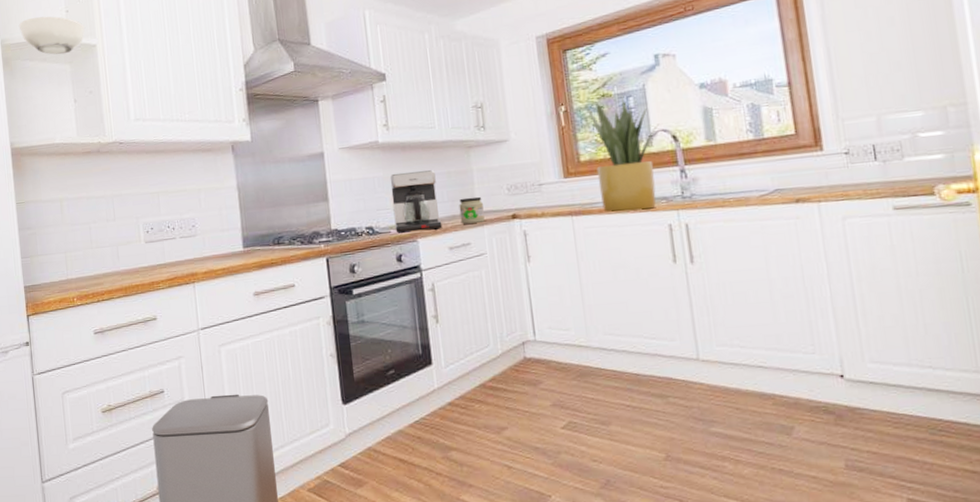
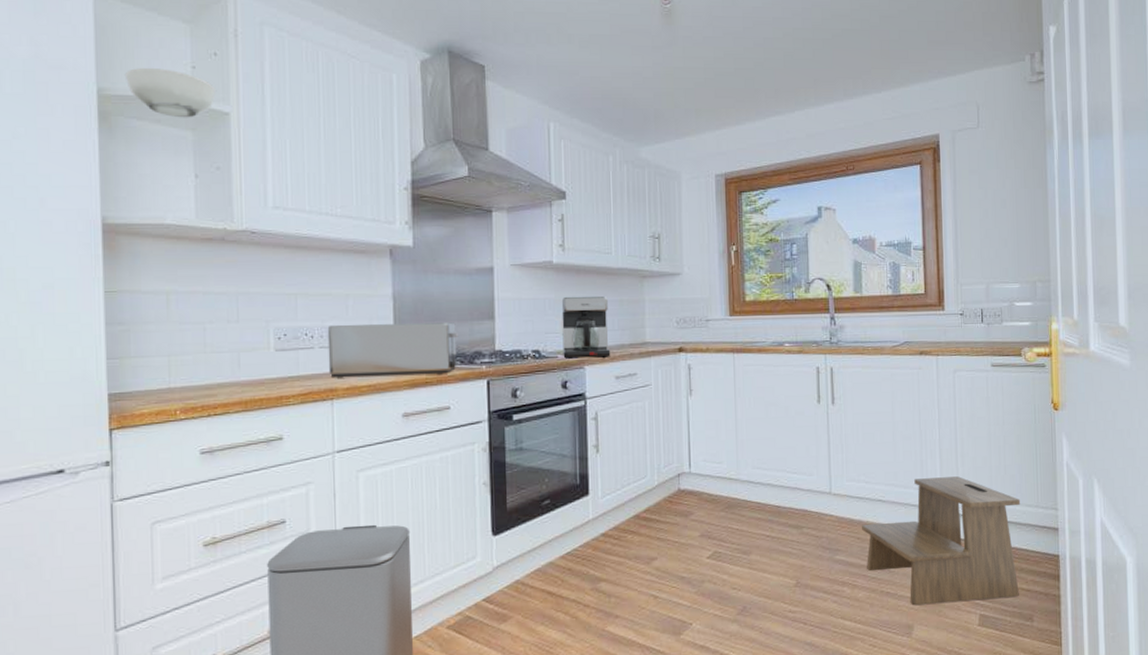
toaster: none [185,206,298,264] -> present [327,322,459,379]
jar: present [459,196,485,224] -> none [628,327,652,355]
planter: present [586,94,660,213] -> none [755,241,817,353]
step stool: none [740,338,962,484] -> present [862,476,1021,605]

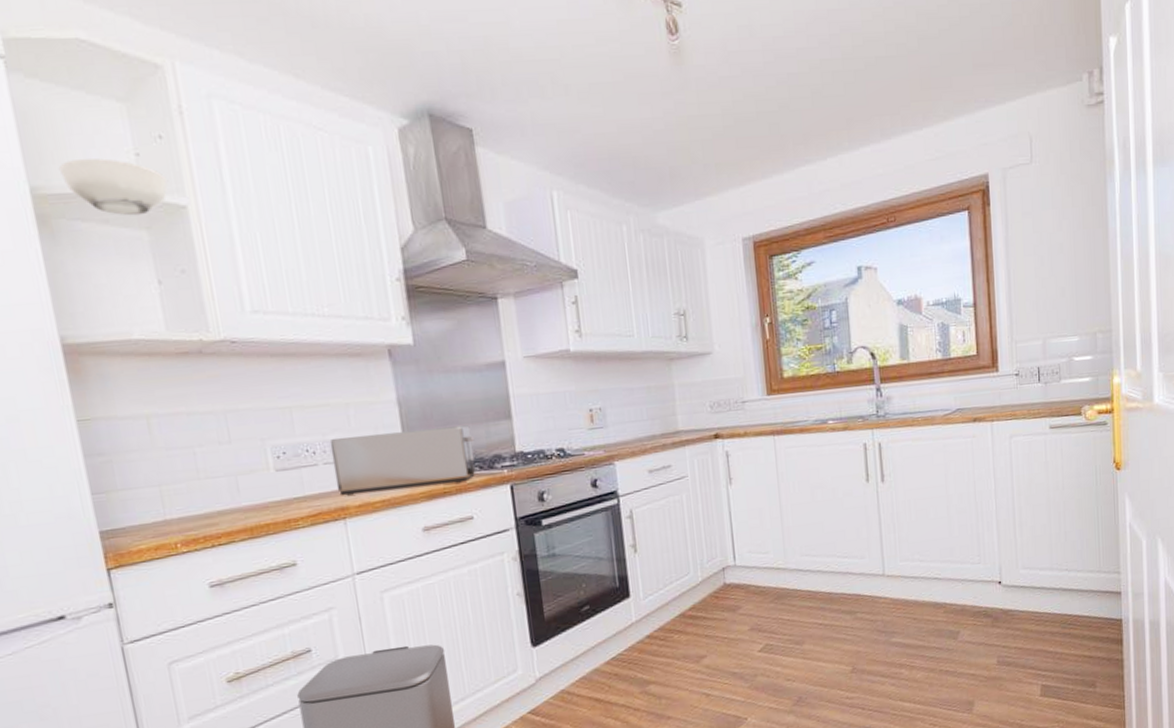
coffee maker: present [561,296,611,359] -> none [583,384,642,456]
step stool: present [862,476,1021,605] -> none [918,547,1082,681]

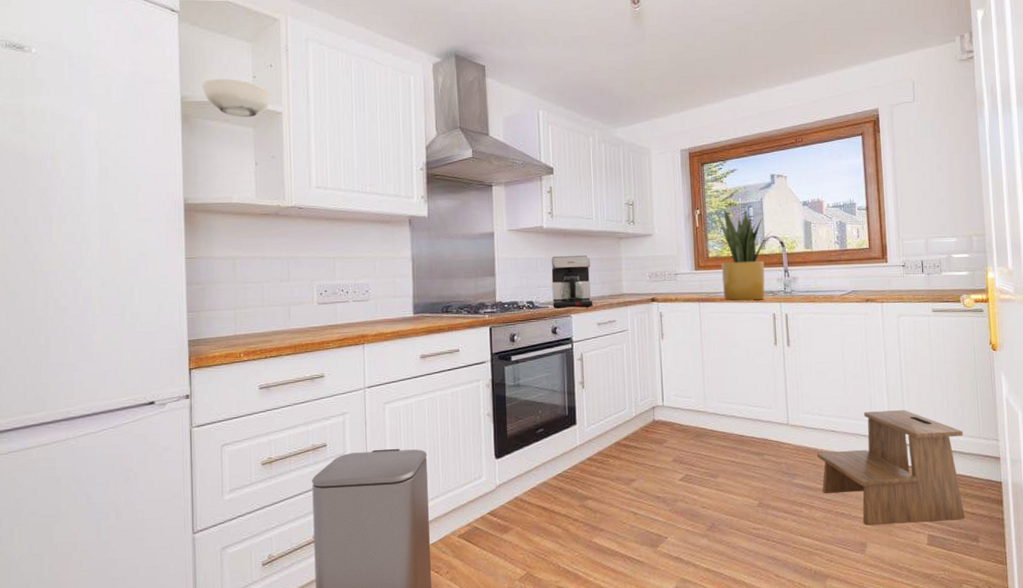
toaster: present [329,425,476,496] -> none [359,279,466,327]
coffee maker: none [583,384,642,456] -> present [551,255,593,309]
planter: none [790,307,860,432] -> present [716,204,772,301]
step stool: none [918,547,1082,681] -> present [817,410,965,525]

